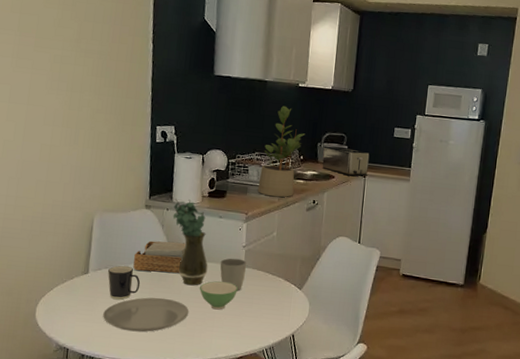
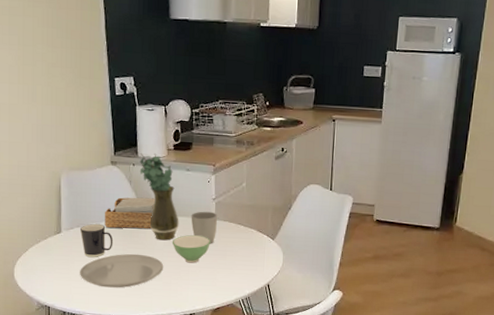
potted plant: present [257,105,305,198] -> none [224,48,270,147]
toaster: present [322,146,370,177] -> none [289,89,339,121]

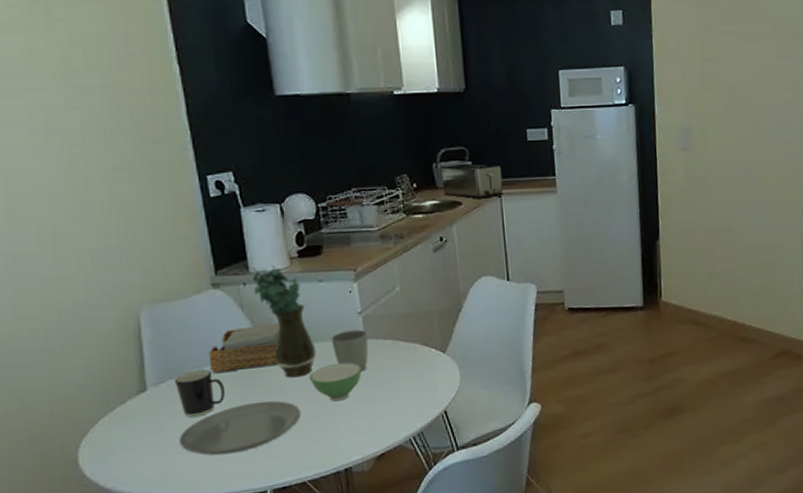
toaster: none [289,89,339,121] -> present [441,163,503,199]

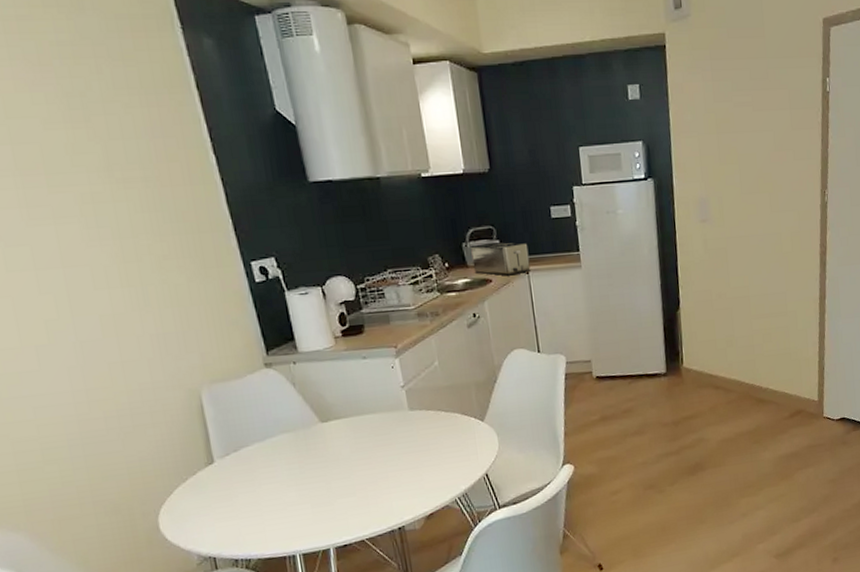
mug: present [174,369,226,417] -> none [237,442,286,486]
plate: present [179,400,301,456] -> none [247,468,356,519]
napkin holder: present [209,323,279,373] -> none [267,398,331,445]
vase: present [252,265,316,378] -> none [300,344,366,448]
bowl: present [308,362,363,402] -> none [359,432,409,468]
cup: present [331,329,368,370] -> none [378,402,413,439]

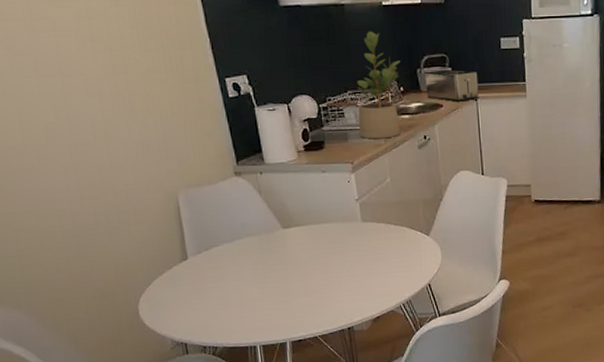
potted plant: none [397,204,447,320] -> present [357,31,401,139]

